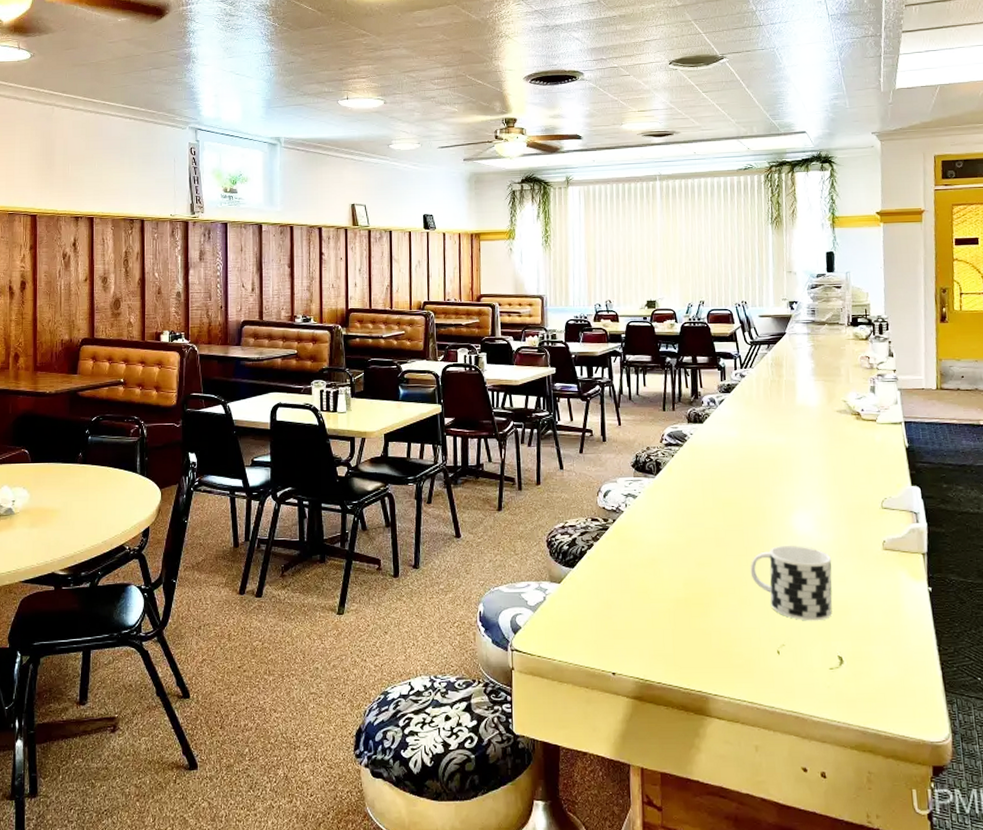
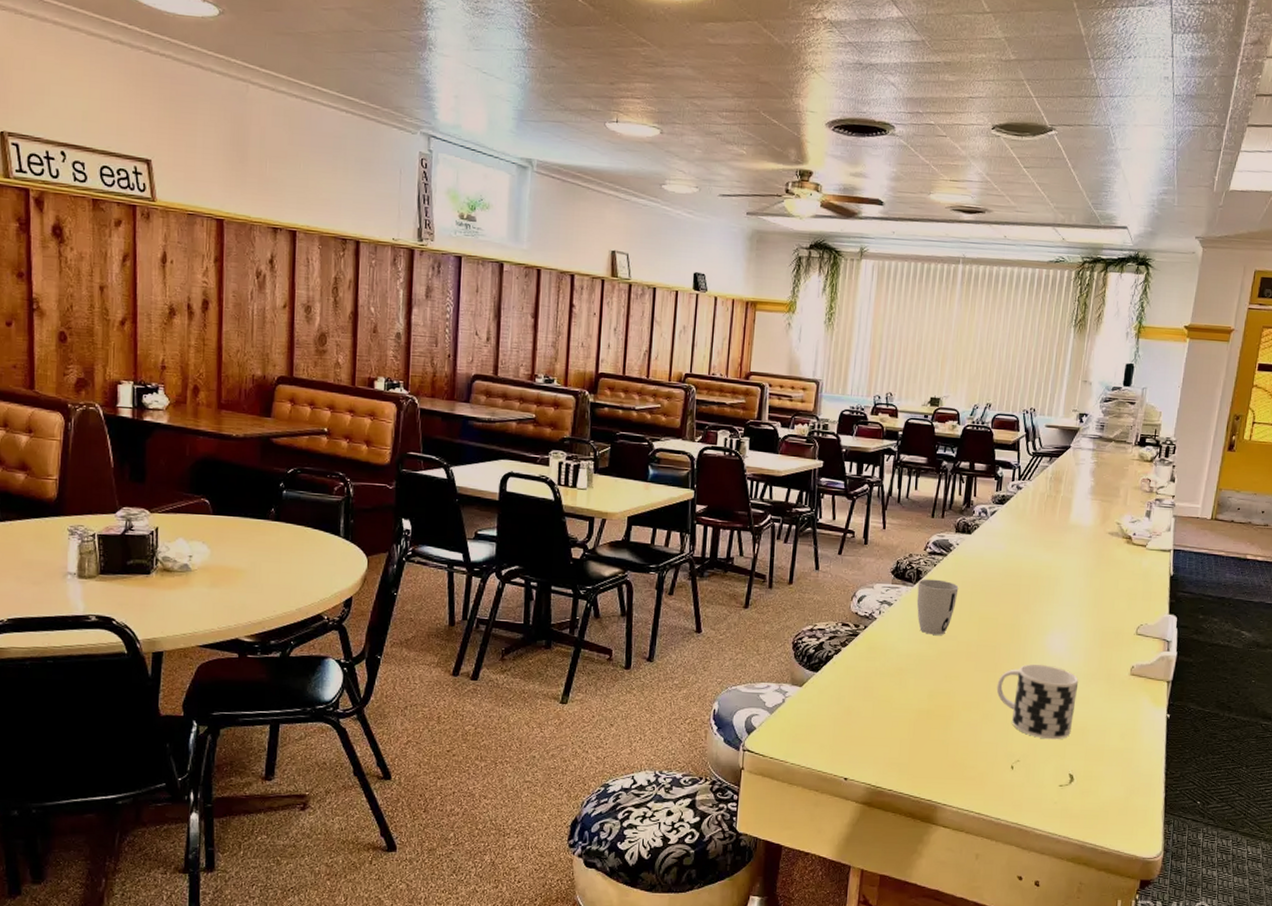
cup: none [658,469,699,523] -> present [916,579,959,635]

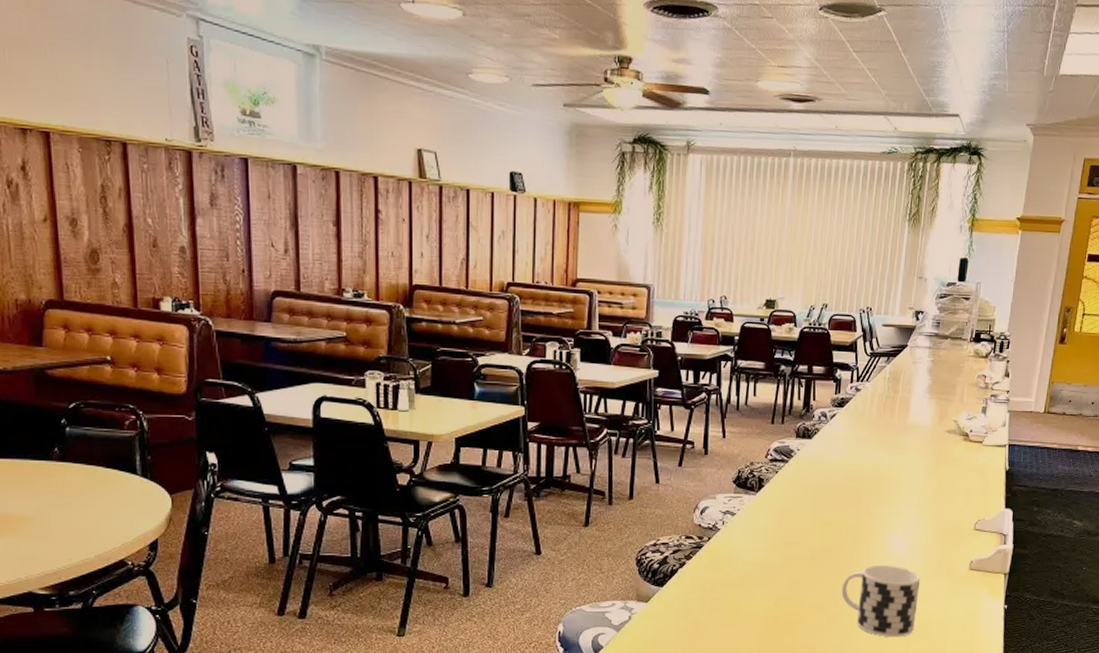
cup: present [916,579,959,635] -> none [759,486,801,542]

